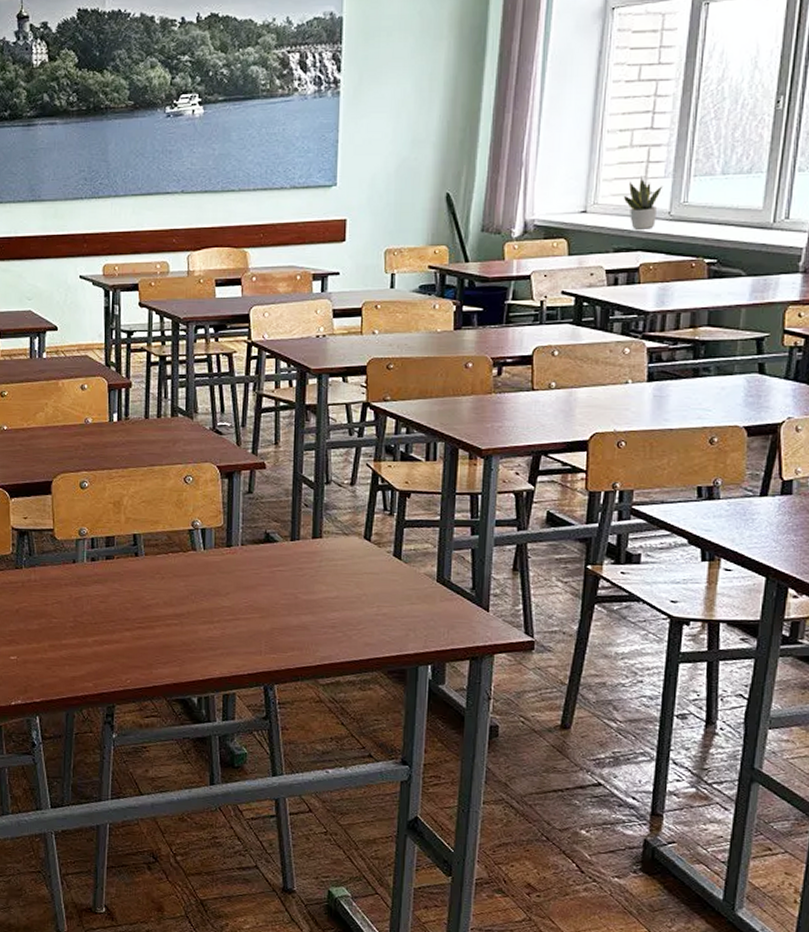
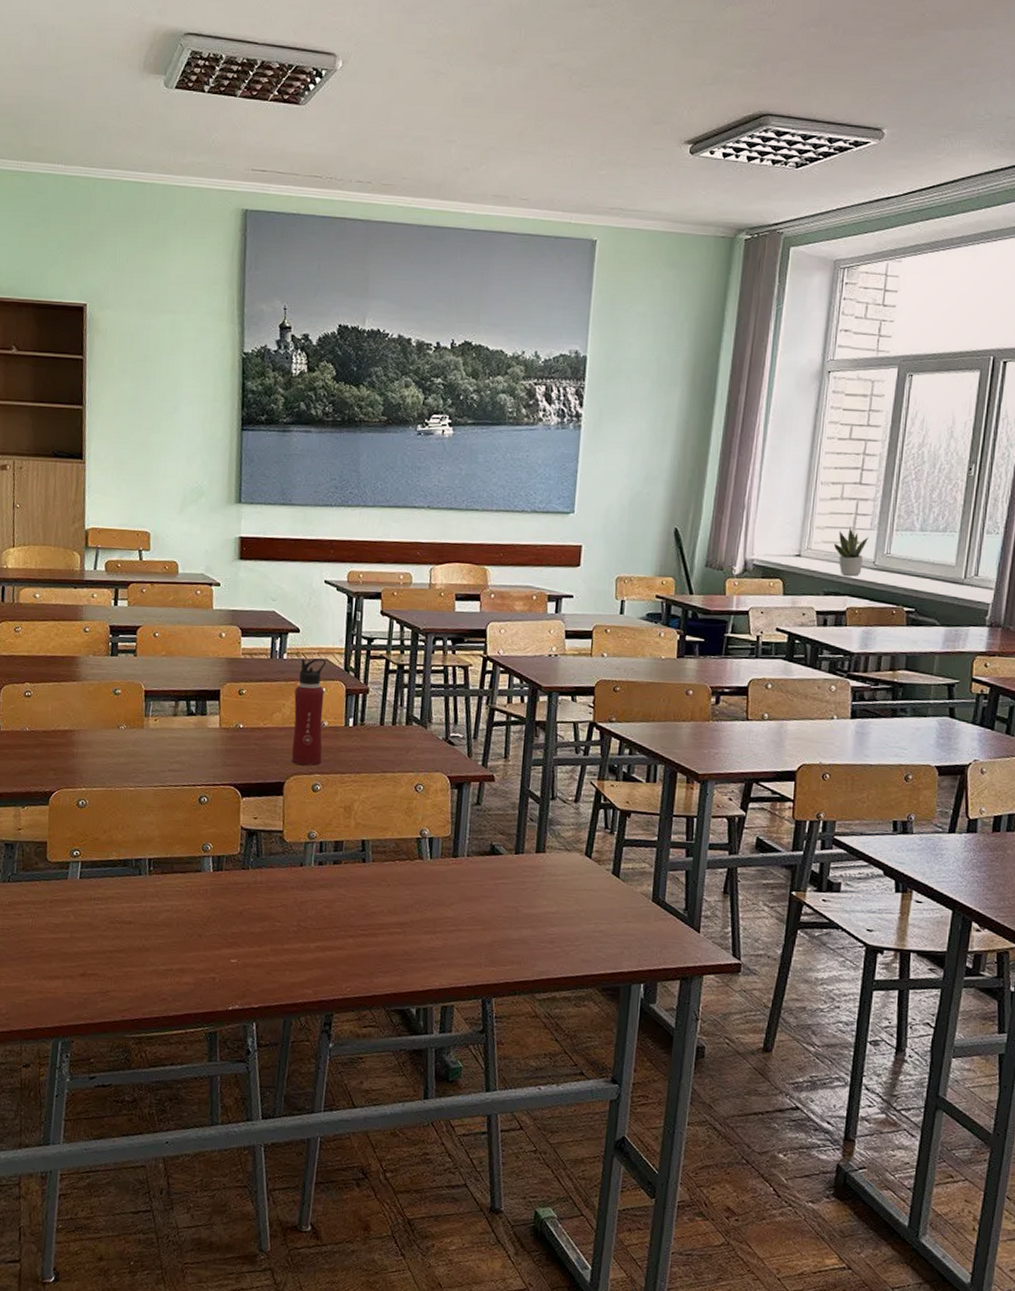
water bottle: none [56,354,88,464] -> present [292,658,326,766]

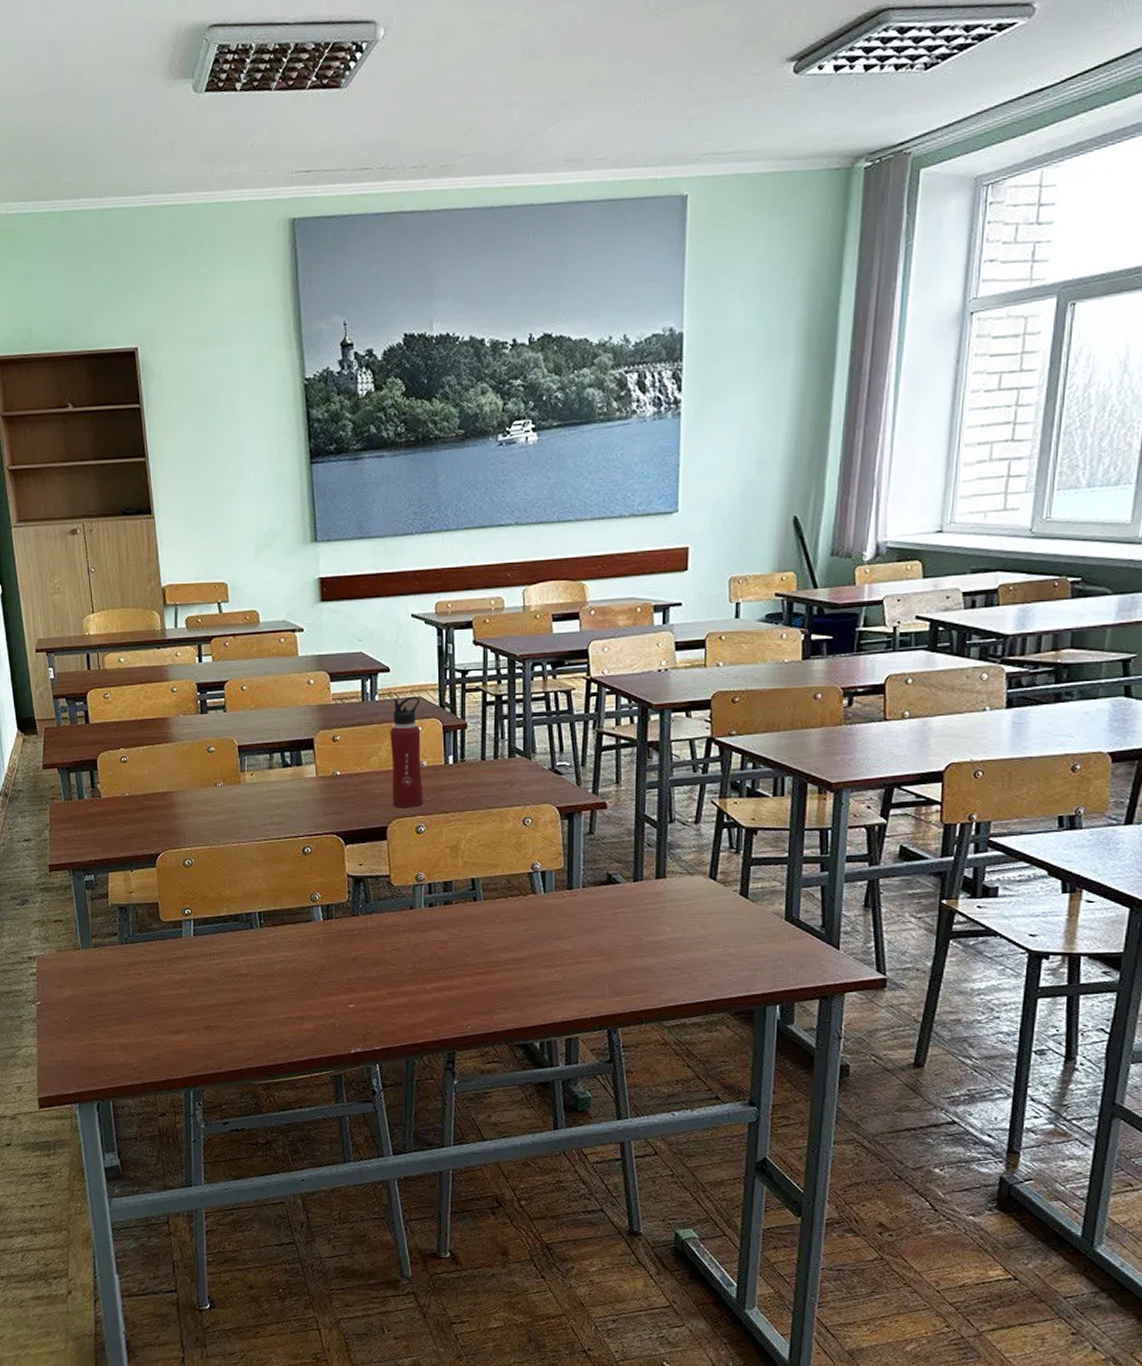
potted plant: present [833,526,870,576] -> none [981,491,1025,548]

